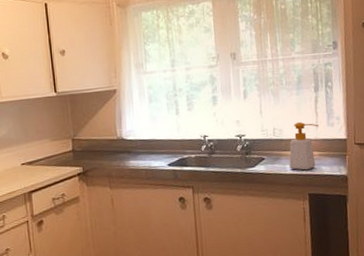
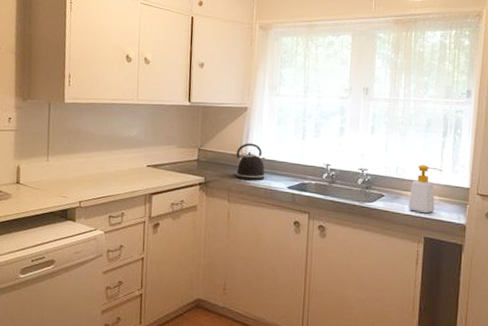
kettle: none [111,125,144,164] -> present [234,143,267,181]

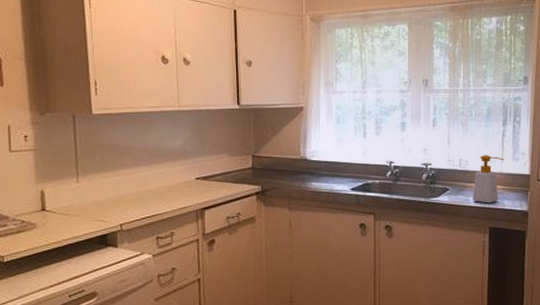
kettle: present [234,143,267,181] -> none [294,145,328,185]

